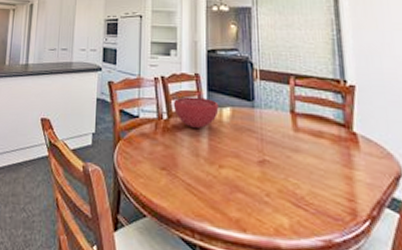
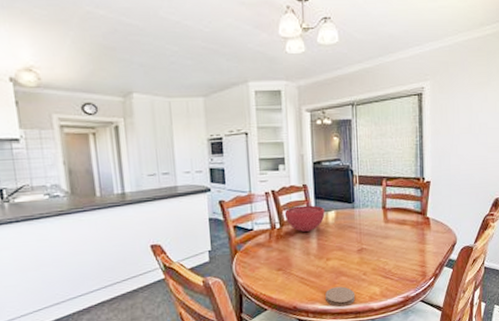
coaster: none [216,204,256,235] -> present [325,286,356,307]

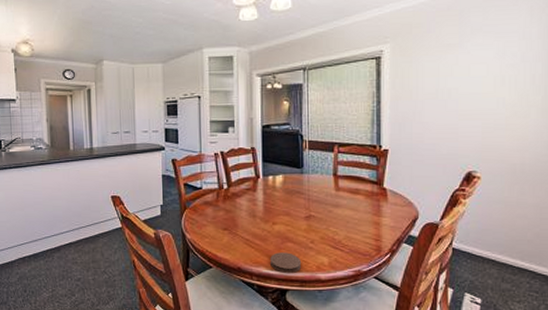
bowl: present [284,205,325,232] -> none [232,168,273,194]

